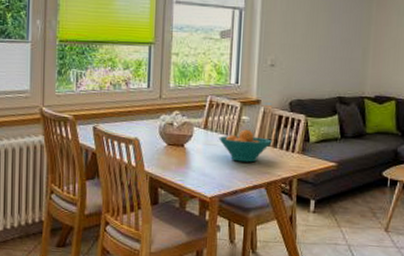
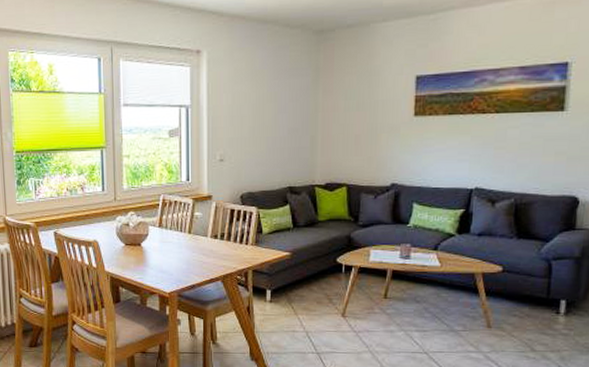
fruit bowl: present [219,129,272,163] -> none [174,225,226,257]

